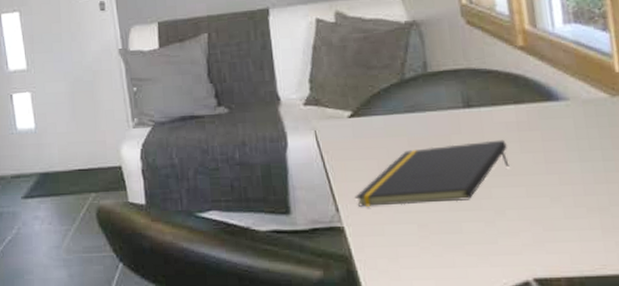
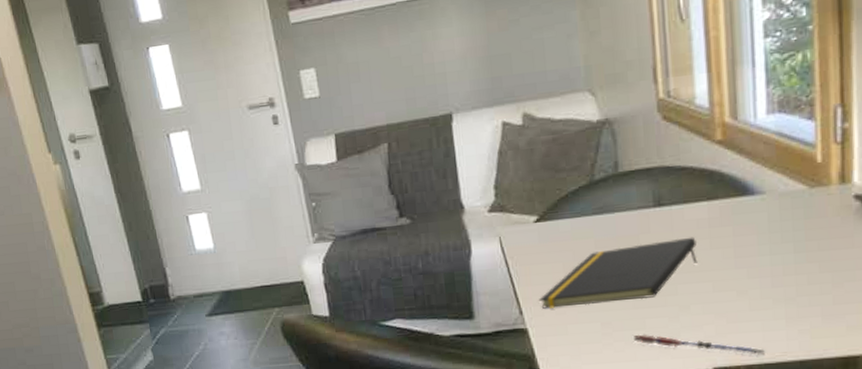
pen: none [451,238,585,268] -> present [634,334,766,356]

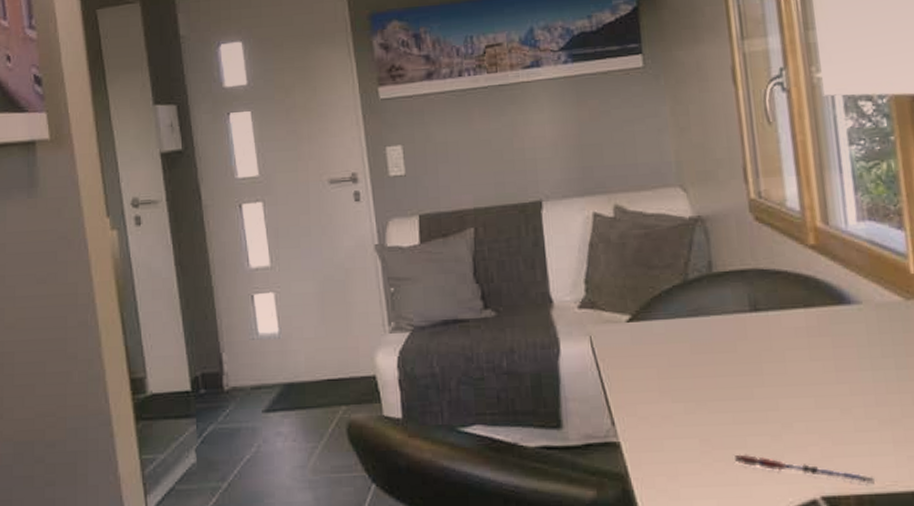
notepad: present [539,237,698,309] -> none [632,346,798,420]

